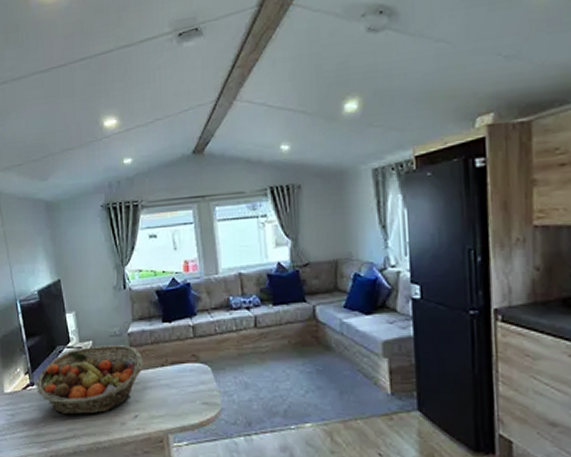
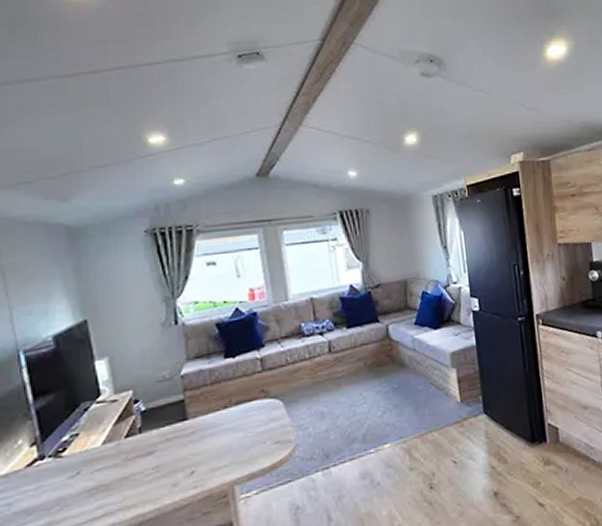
fruit basket: present [35,344,143,415] -> none [47,389,201,490]

